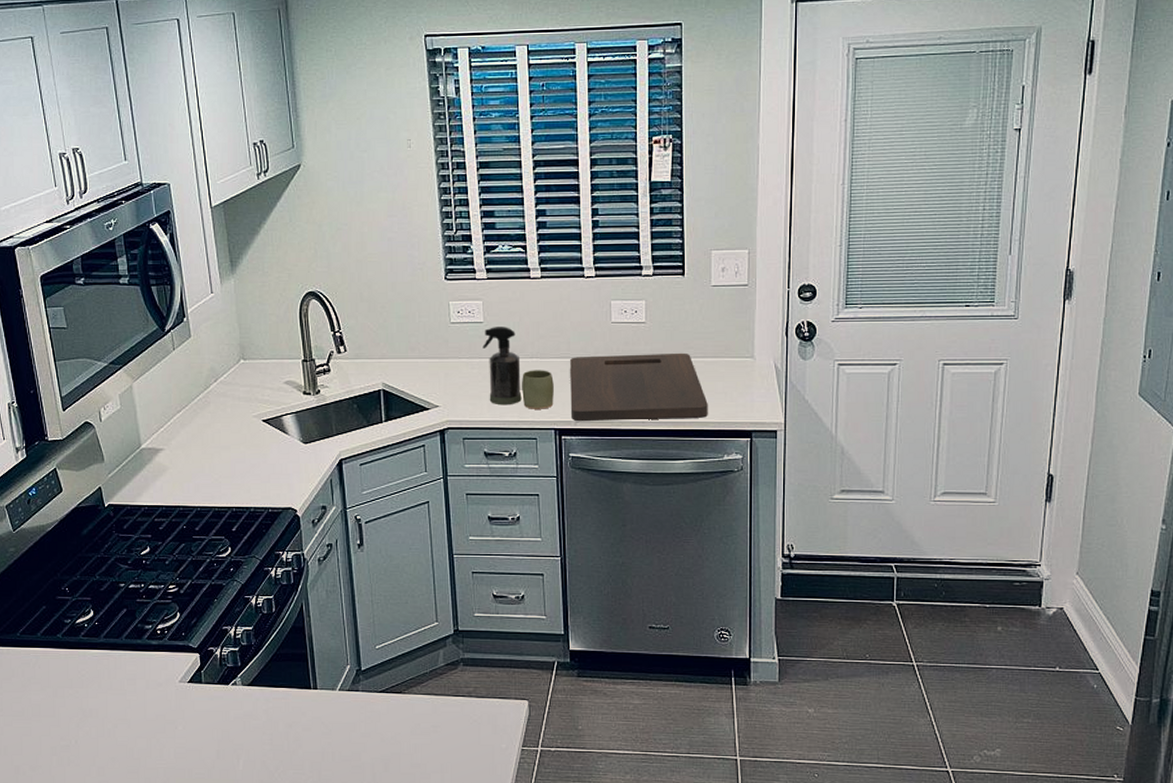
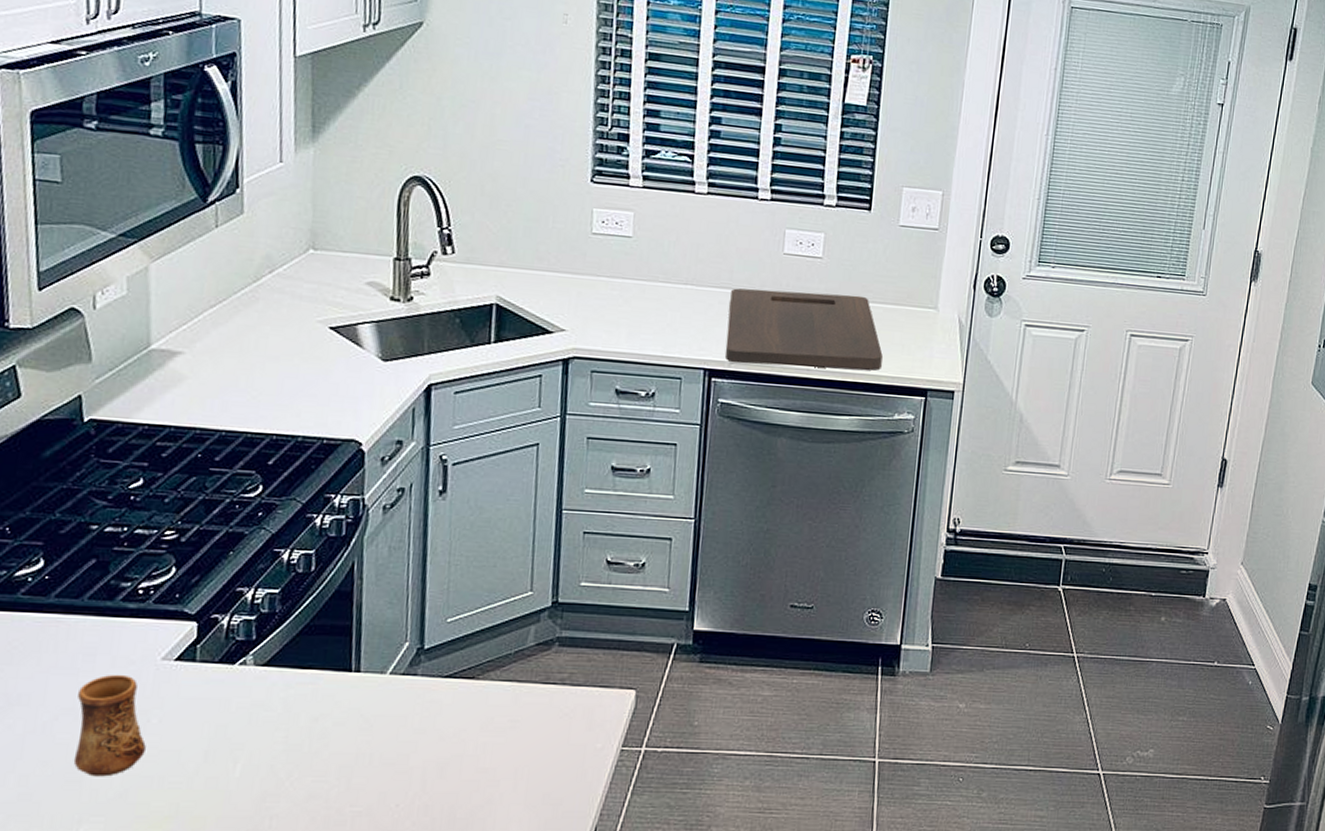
cup: none [128,693,177,769] -> present [73,674,146,777]
spray bottle: present [483,327,522,405] -> none [628,243,673,336]
mug: present [522,370,554,409] -> none [669,298,709,345]

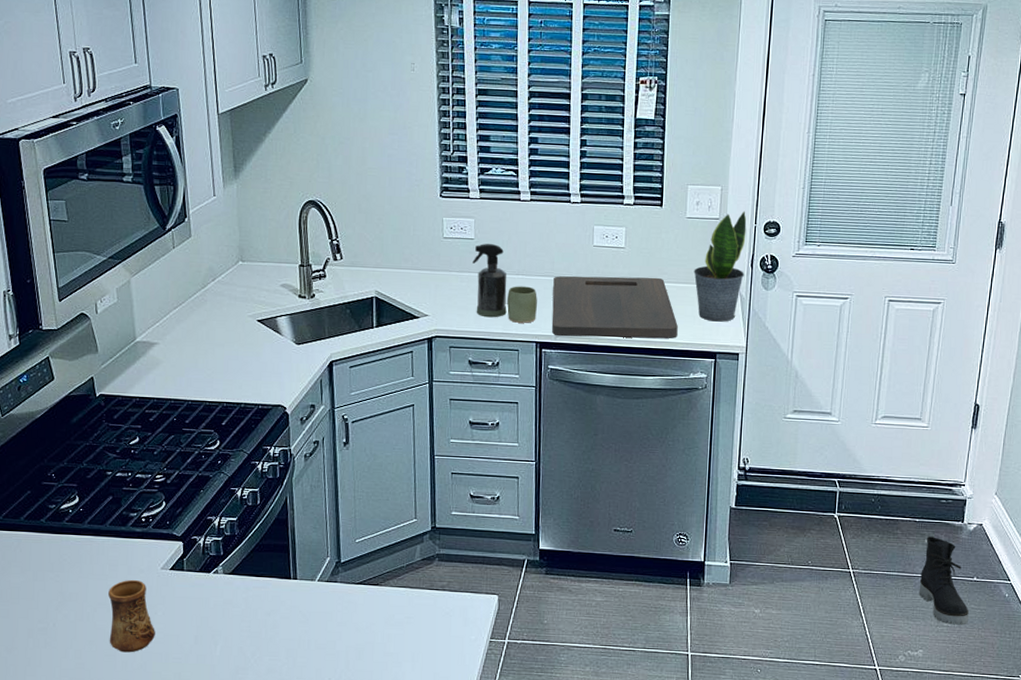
spray bottle: none [628,243,673,336] -> present [472,244,508,318]
mug: none [669,298,709,345] -> present [507,286,537,323]
potted plant: none [905,221,971,353] -> present [694,211,747,322]
boot: none [1152,614,1207,719] -> present [919,537,969,625]

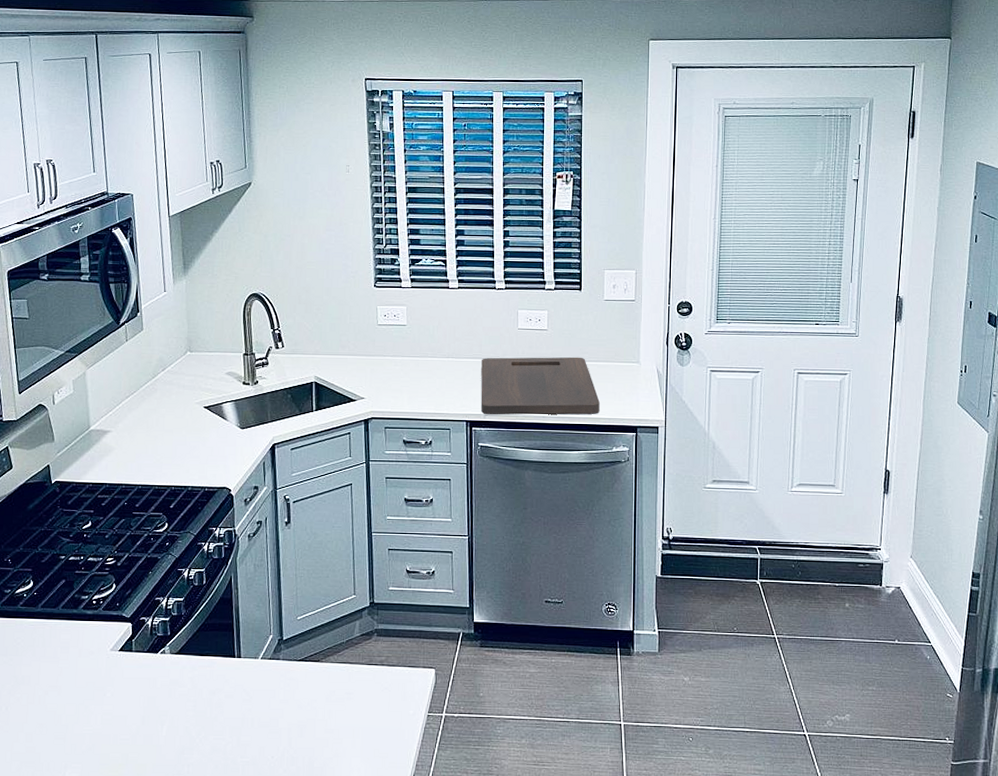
cup: present [108,579,155,653] -> none [59,661,104,735]
spray bottle: present [472,244,508,318] -> none [405,329,438,399]
mug: present [507,286,537,323] -> none [438,368,467,403]
potted plant: present [694,211,747,322] -> none [613,292,661,397]
boot: present [919,537,969,625] -> none [842,601,892,689]

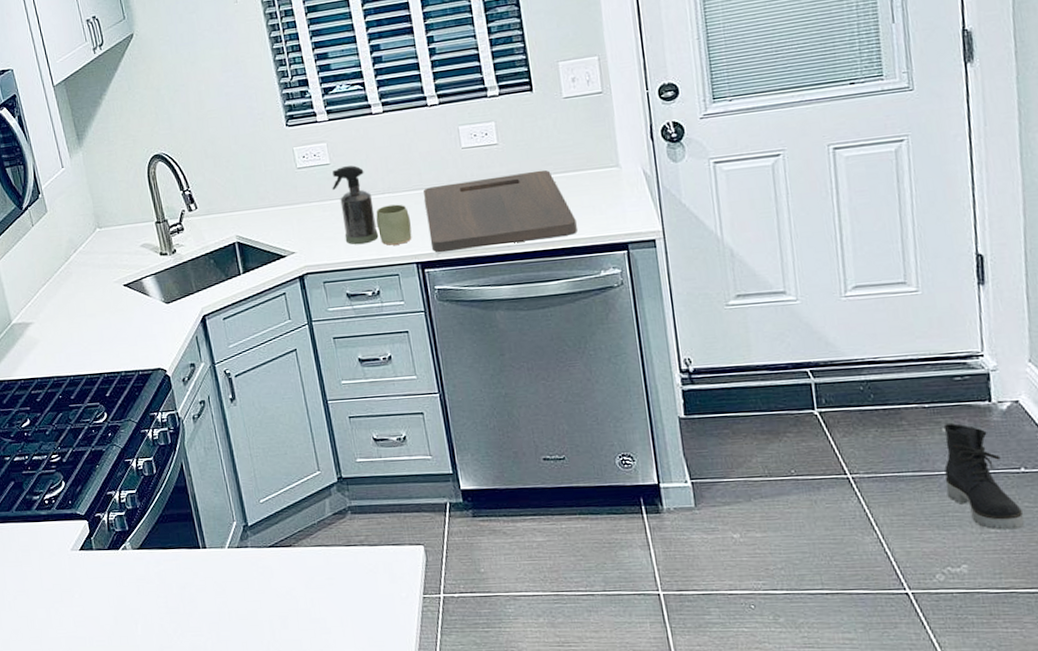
spray bottle: none [405,329,438,399] -> present [332,165,379,245]
mug: none [438,368,467,403] -> present [376,204,412,246]
boot: none [842,601,892,689] -> present [943,423,1024,530]

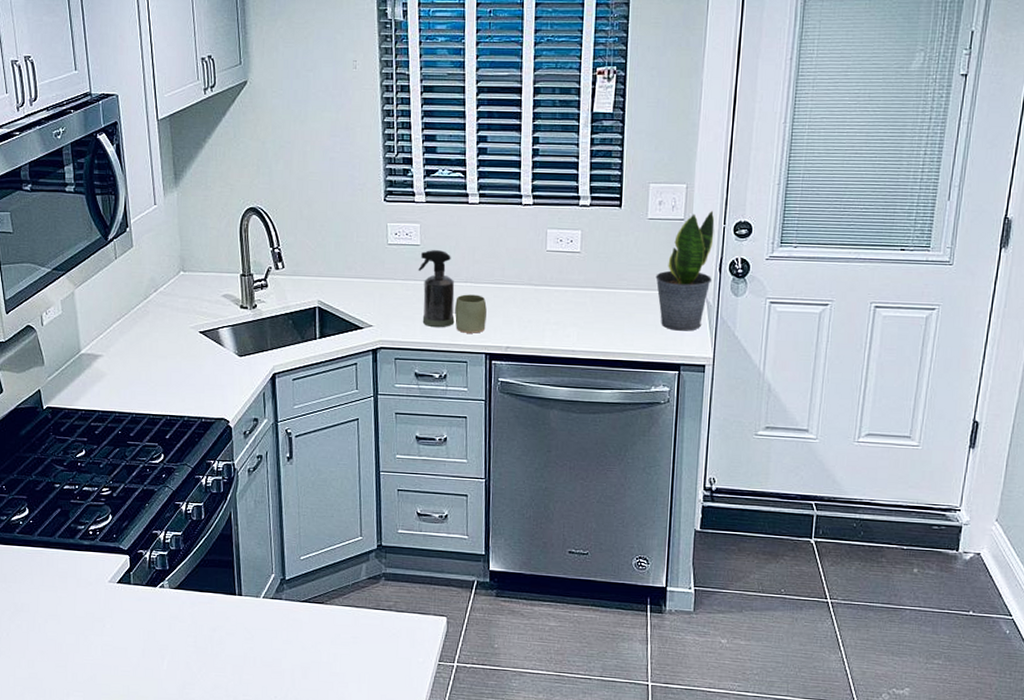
cutting board: present [423,169,577,253] -> none [502,283,638,349]
potted plant: none [583,78,645,209] -> present [655,210,715,331]
boot: present [943,423,1024,530] -> none [905,566,963,663]

